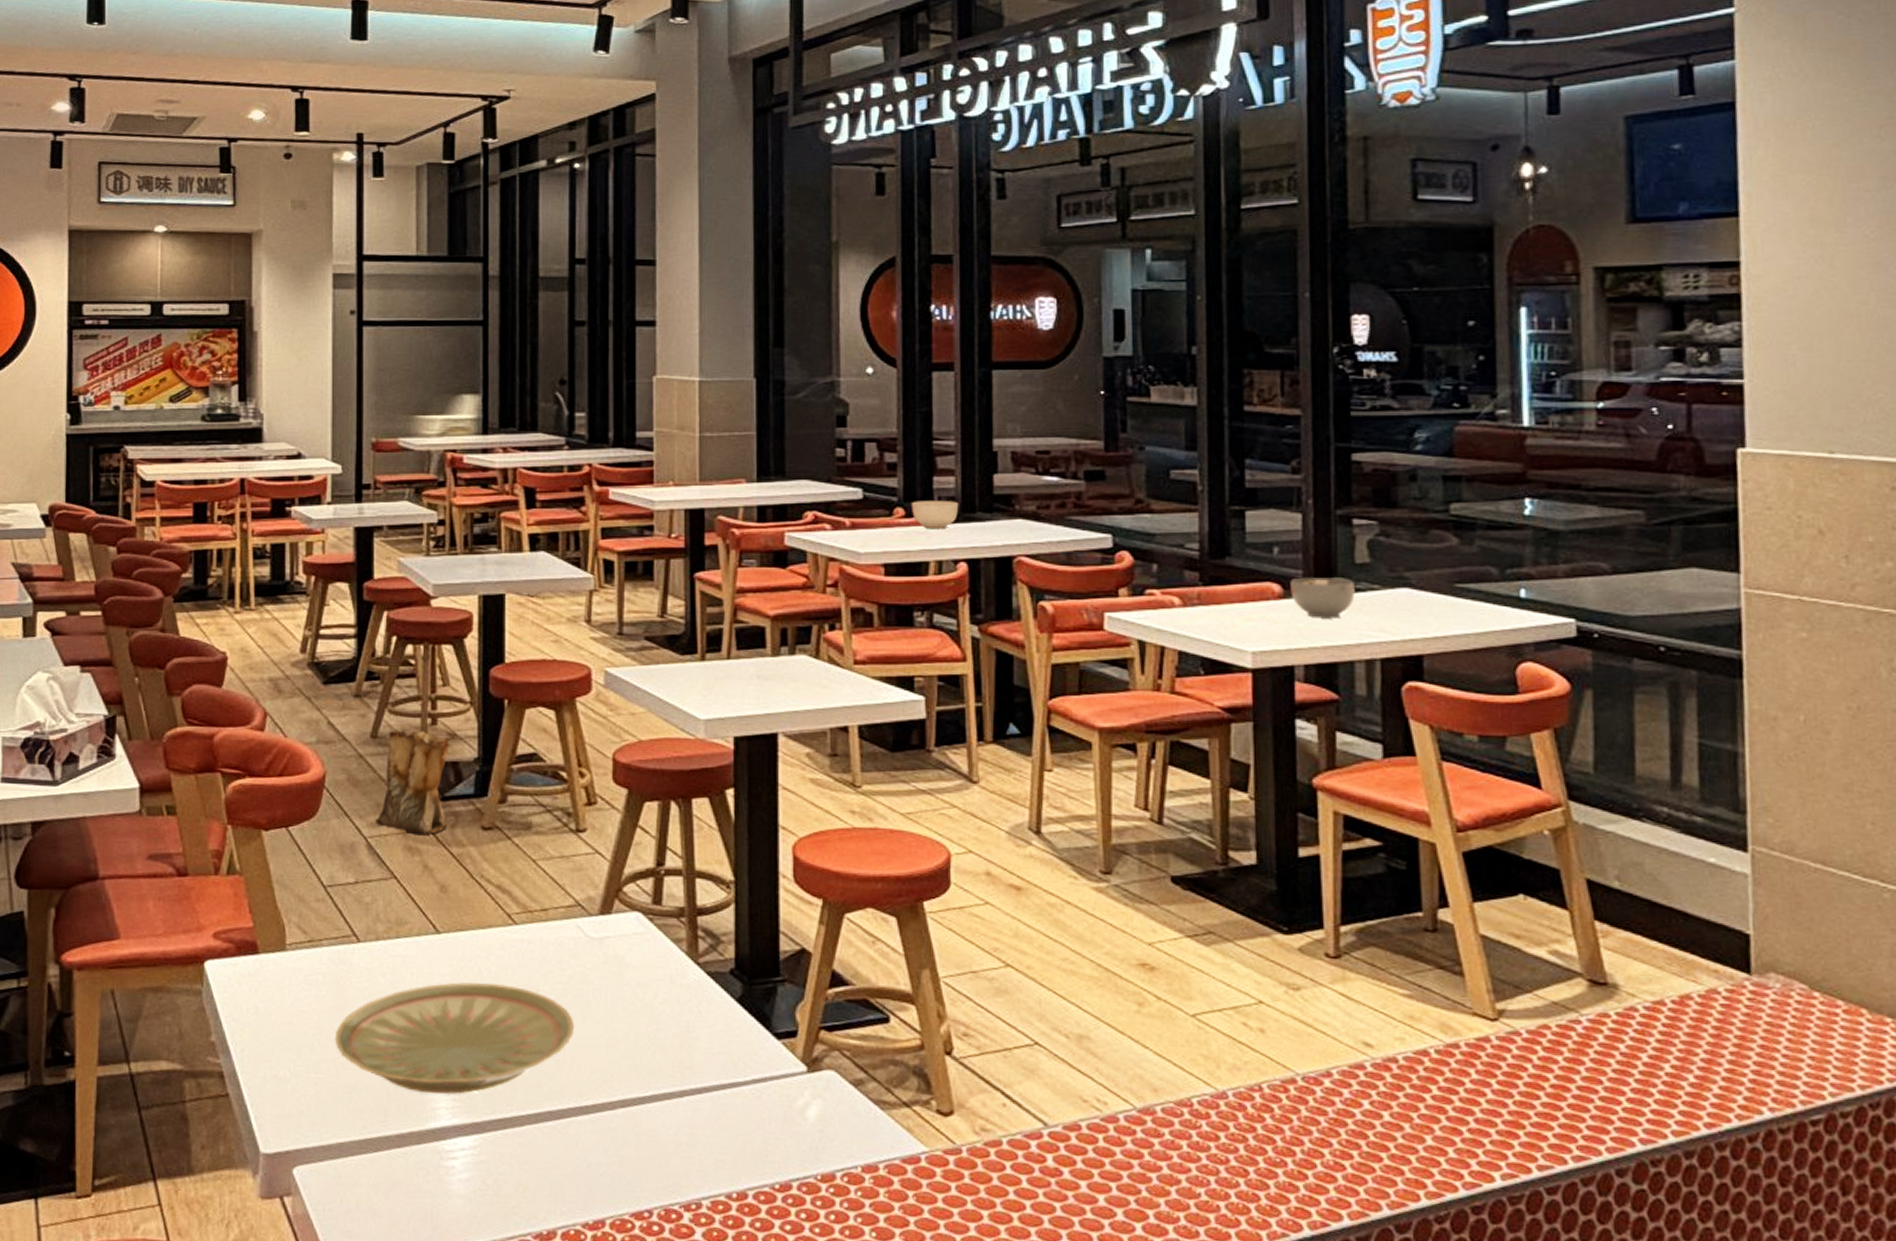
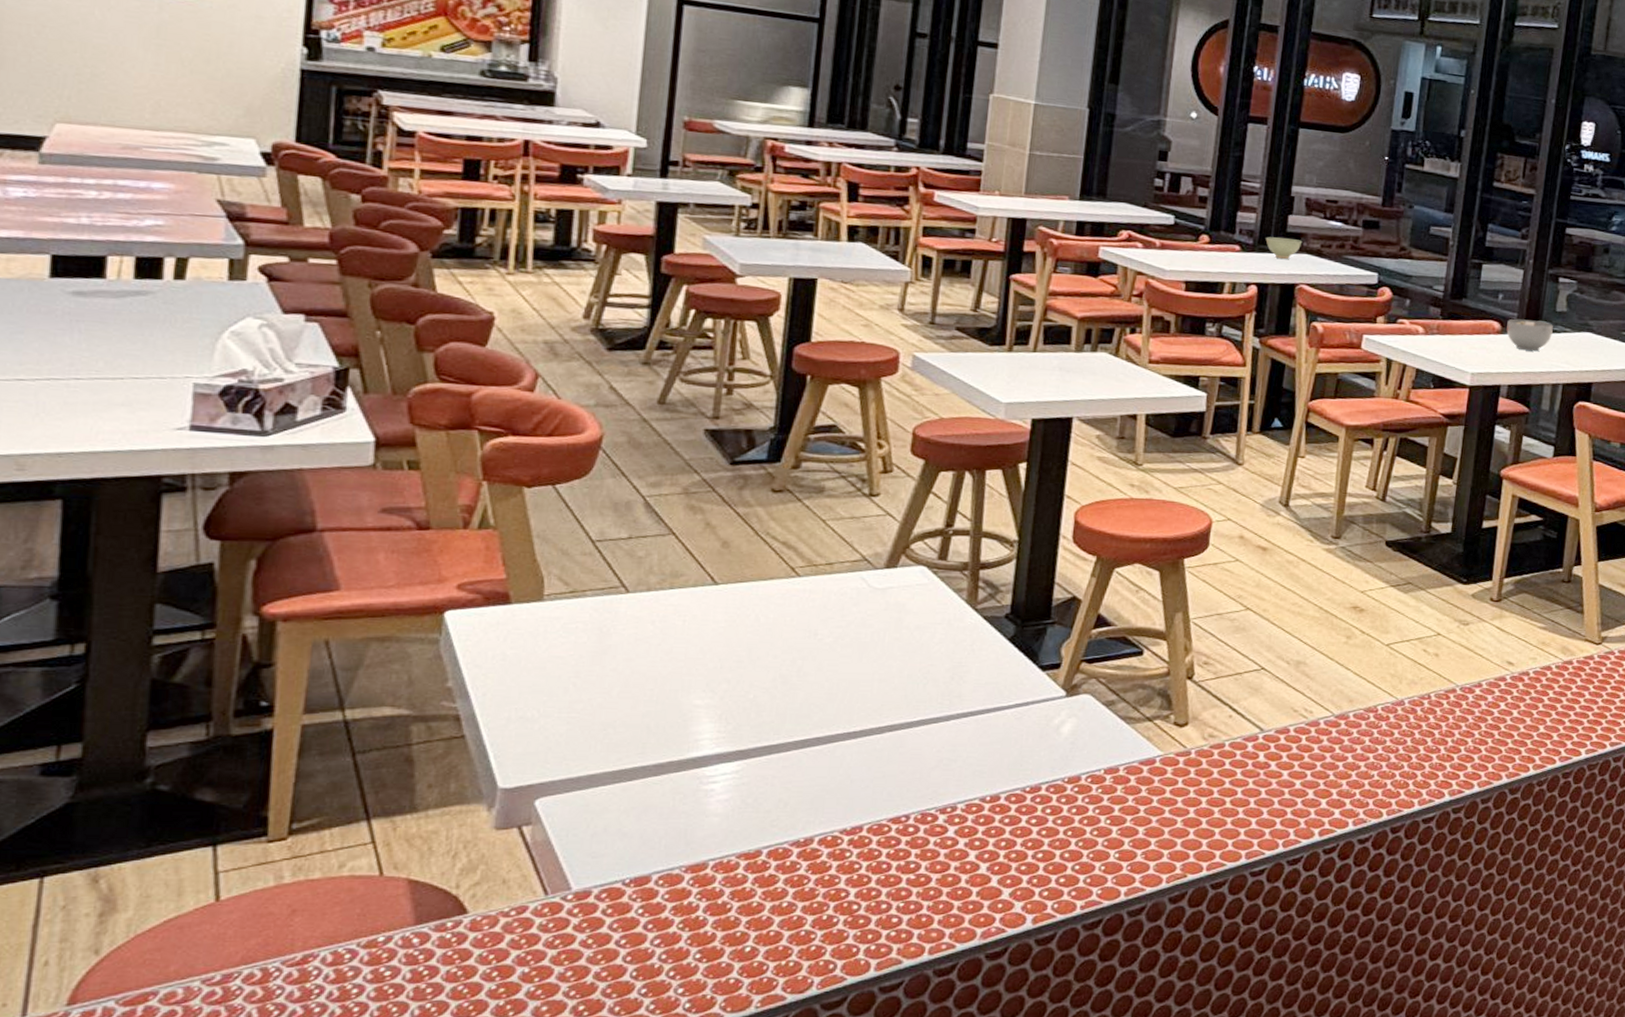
plate: present [334,982,575,1095] -> none [592,628,850,728]
paper bag: present [376,730,448,836] -> none [656,398,744,496]
bowl: present [910,501,959,528] -> none [1215,230,1257,256]
bowl: none [970,502,1014,527] -> present [1265,237,1303,259]

